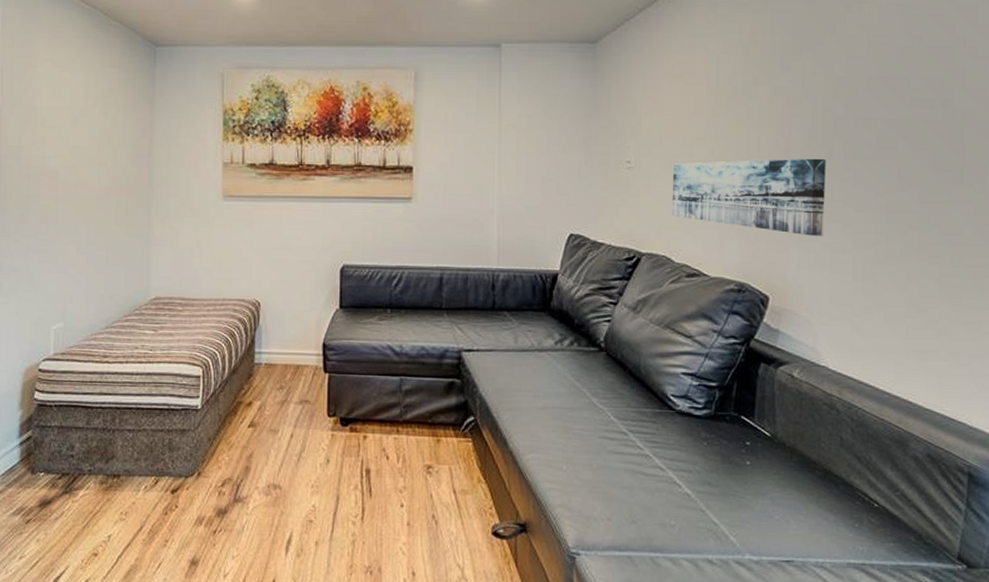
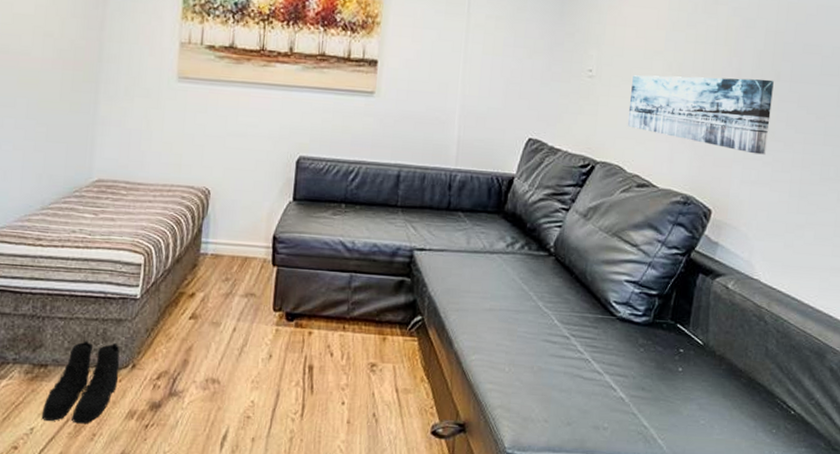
boots: none [117,450,186,531] -> present [41,340,120,424]

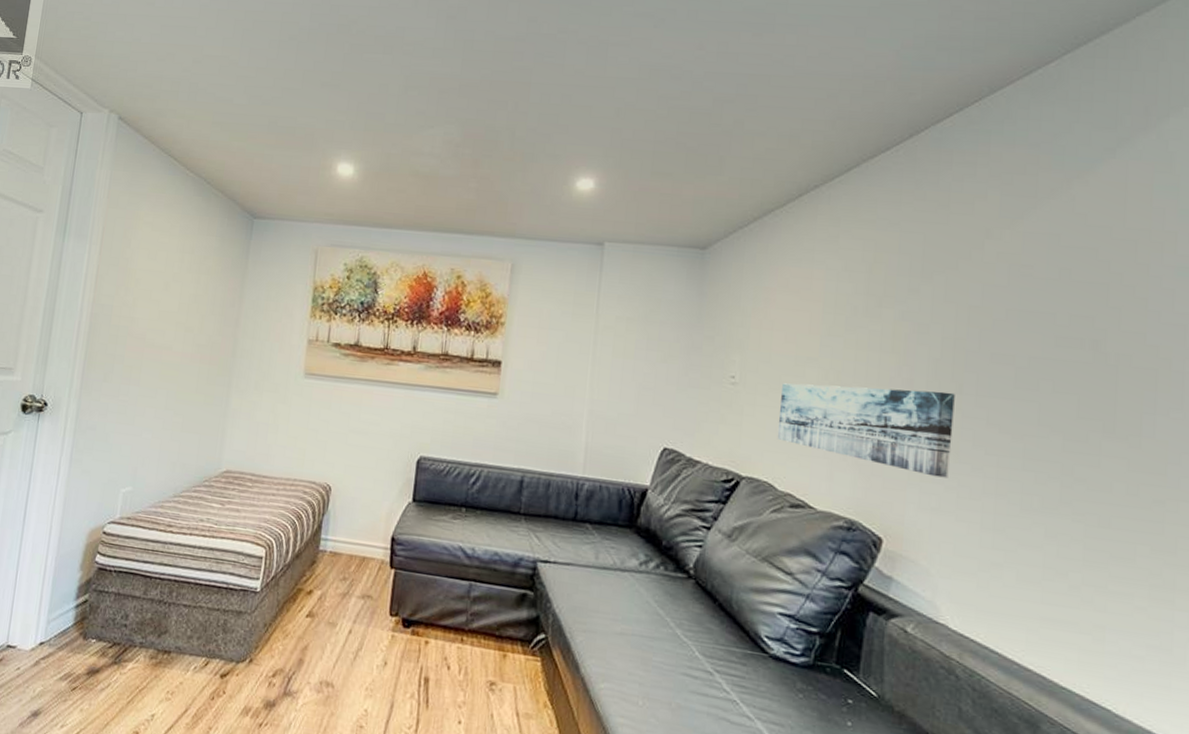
boots: present [41,340,120,424] -> none [162,630,239,716]

